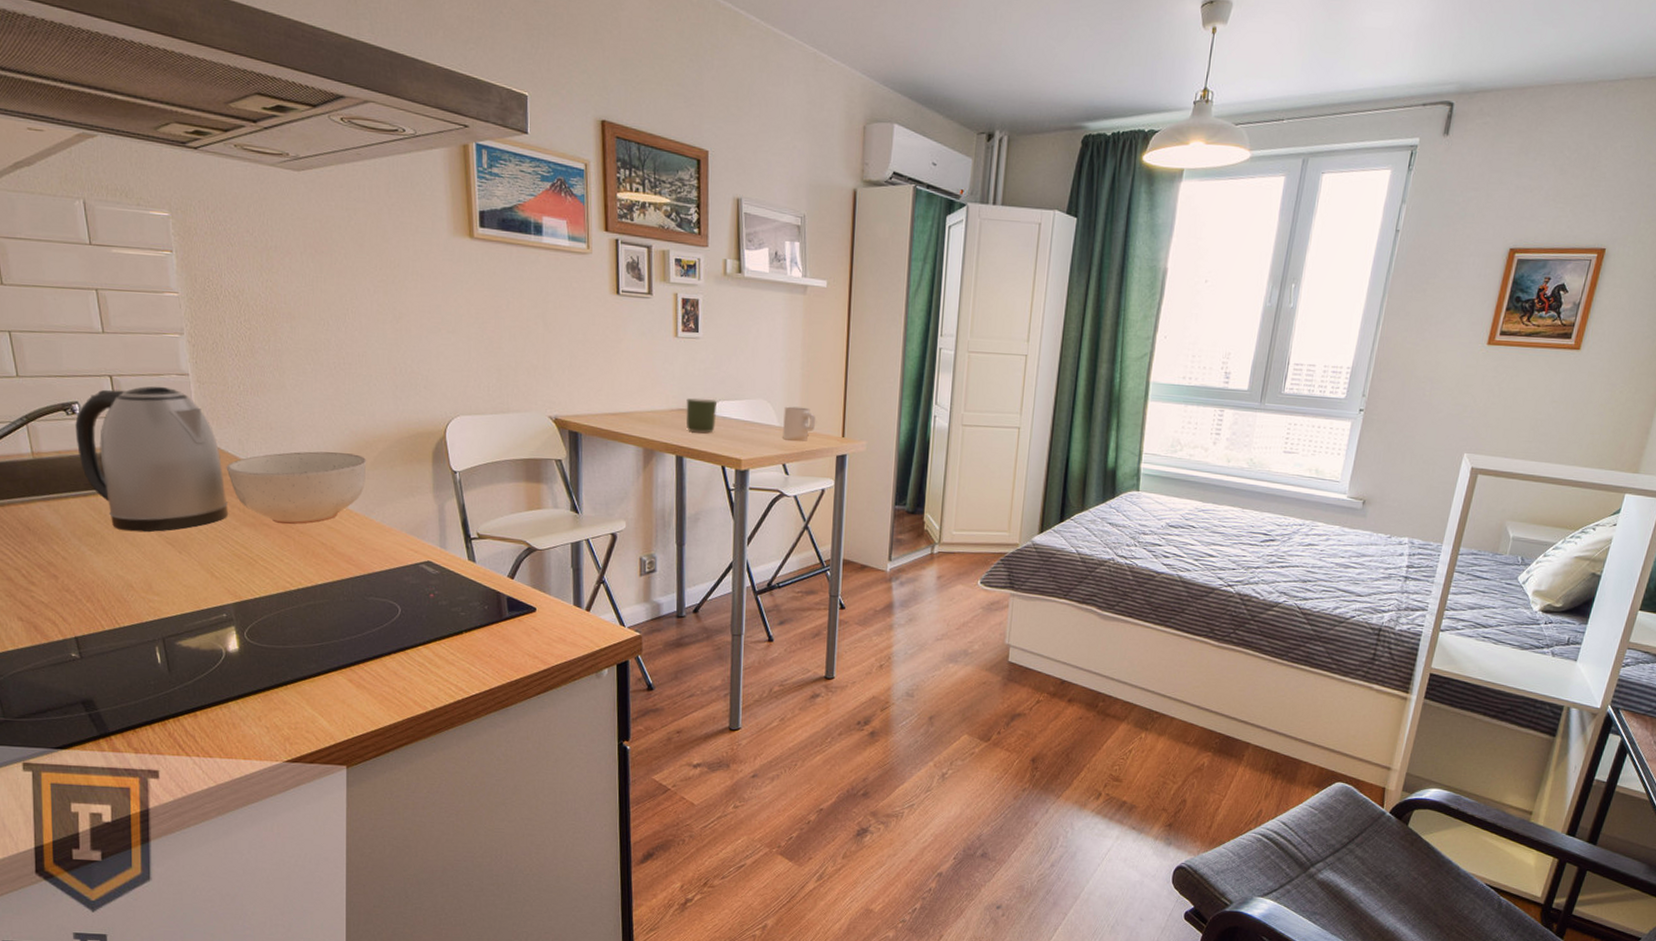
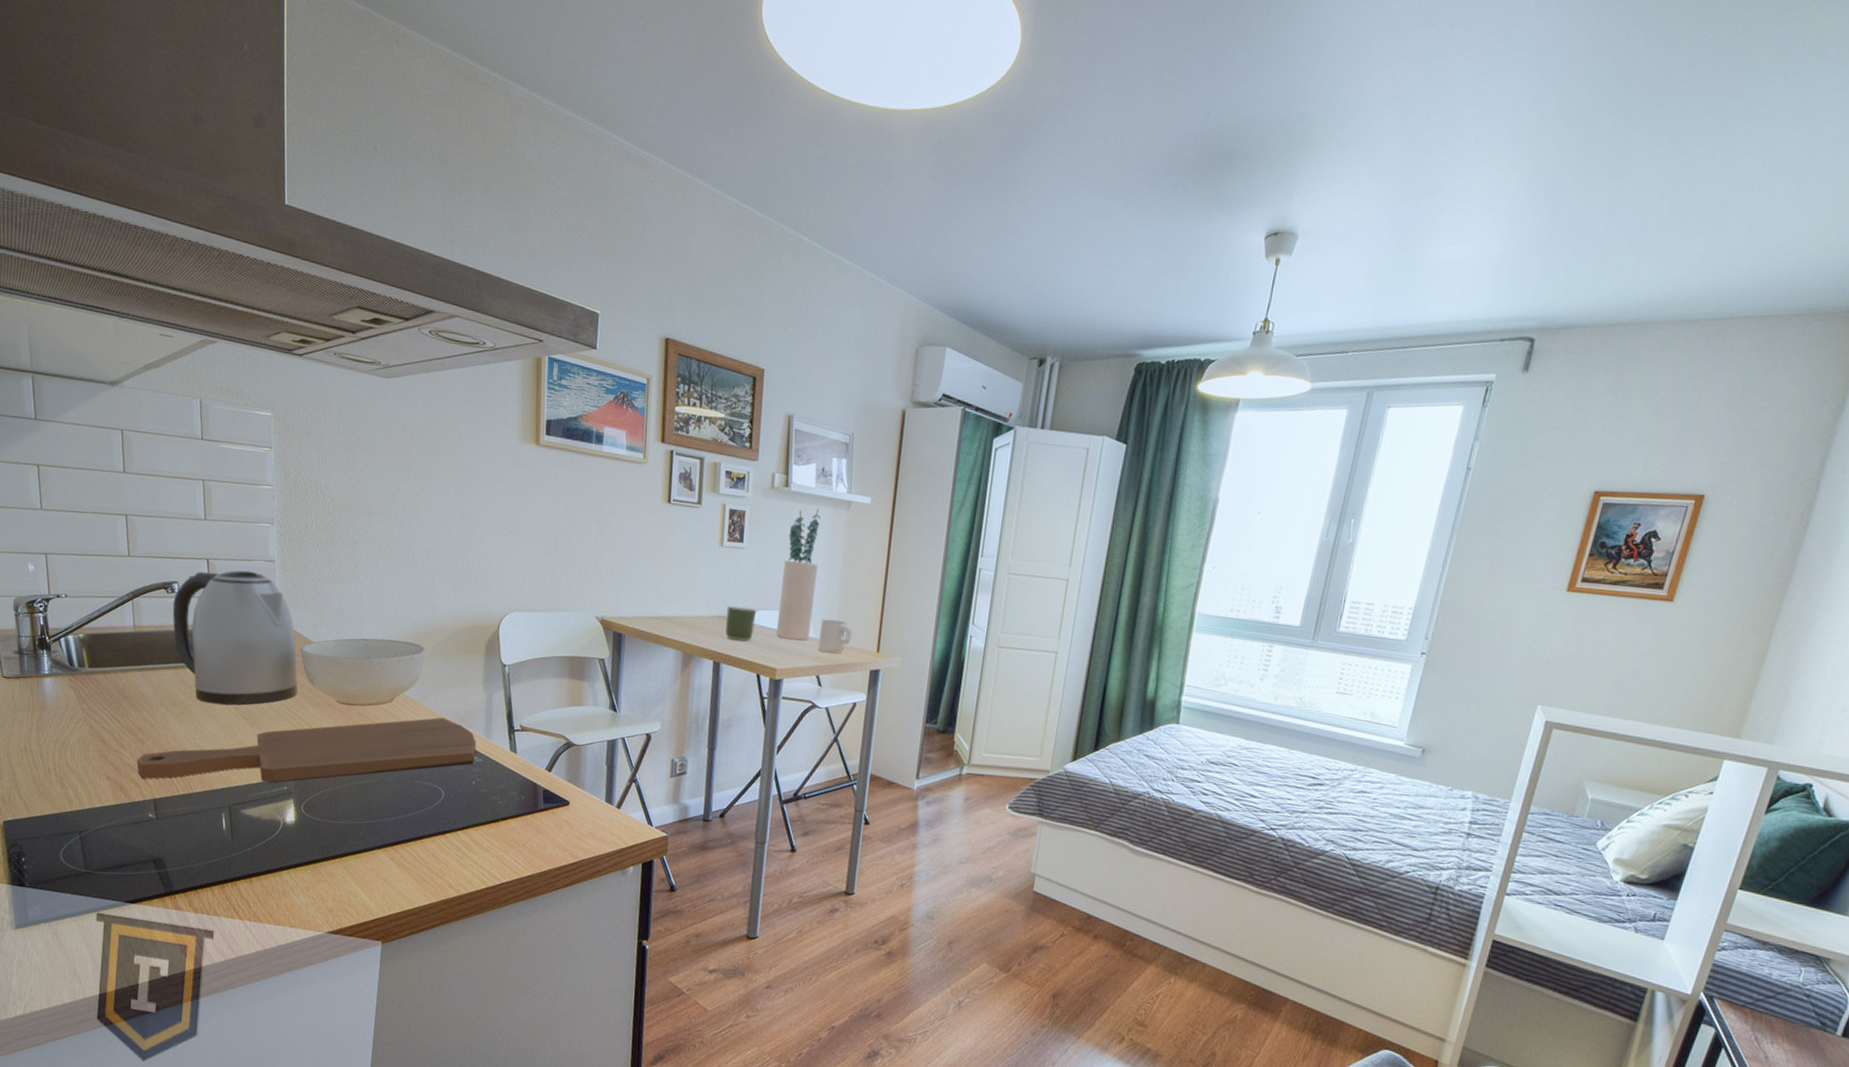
cutting board: none [51,530,431,617] -> present [137,717,477,783]
vase: none [739,293,778,430] -> present [776,508,821,641]

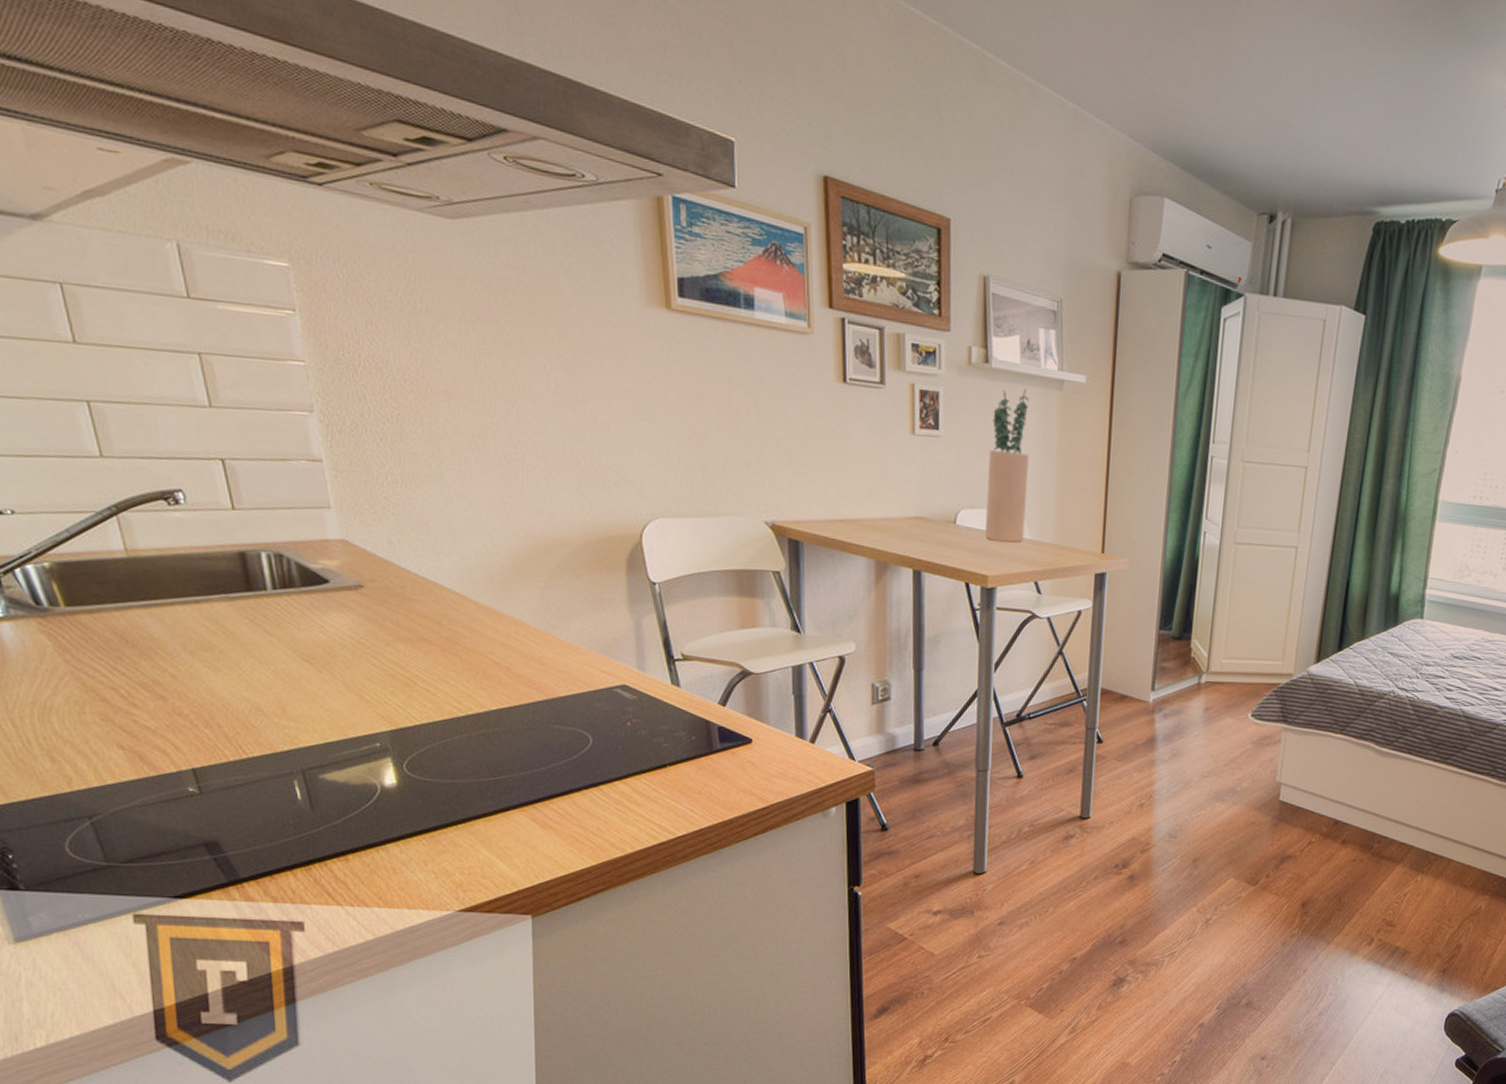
cutting board: present [137,717,477,783] -> none [159,649,628,745]
kettle: present [172,570,298,705] -> none [179,473,379,647]
bowl: present [299,638,426,707] -> none [373,555,547,640]
mug: present [725,606,756,641] -> none [924,505,960,545]
cup: present [818,618,852,655] -> none [1035,517,1073,558]

